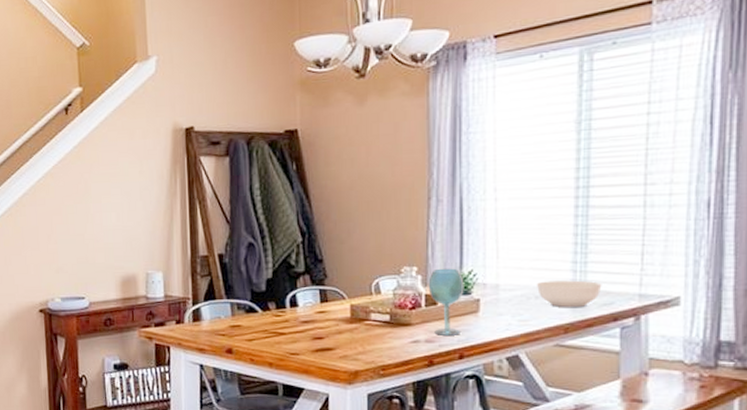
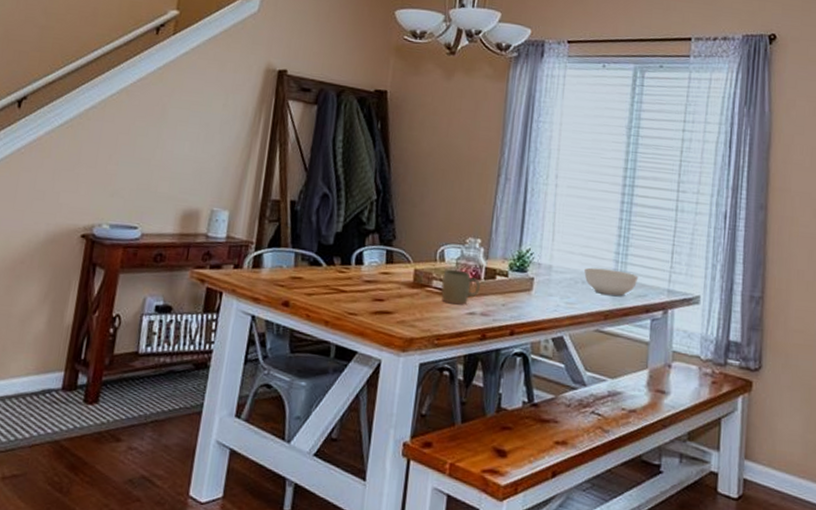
mug: none [381,300,421,334] -> present [441,269,480,305]
wine glass: present [428,268,464,335] -> none [489,243,522,311]

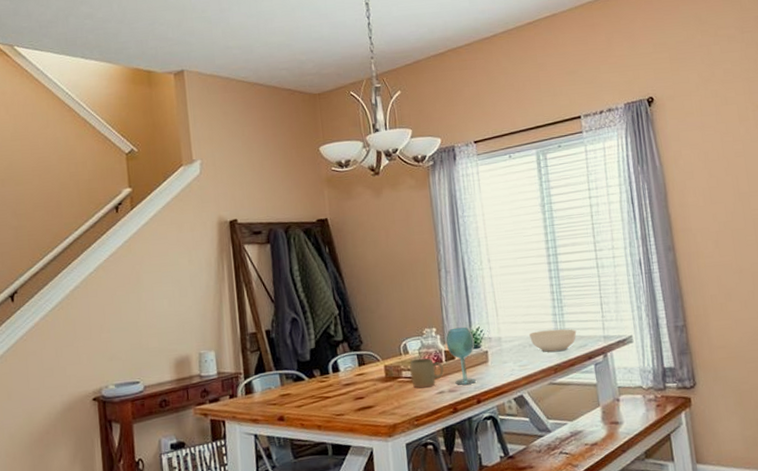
wine glass: none [489,243,522,311] -> present [446,327,477,385]

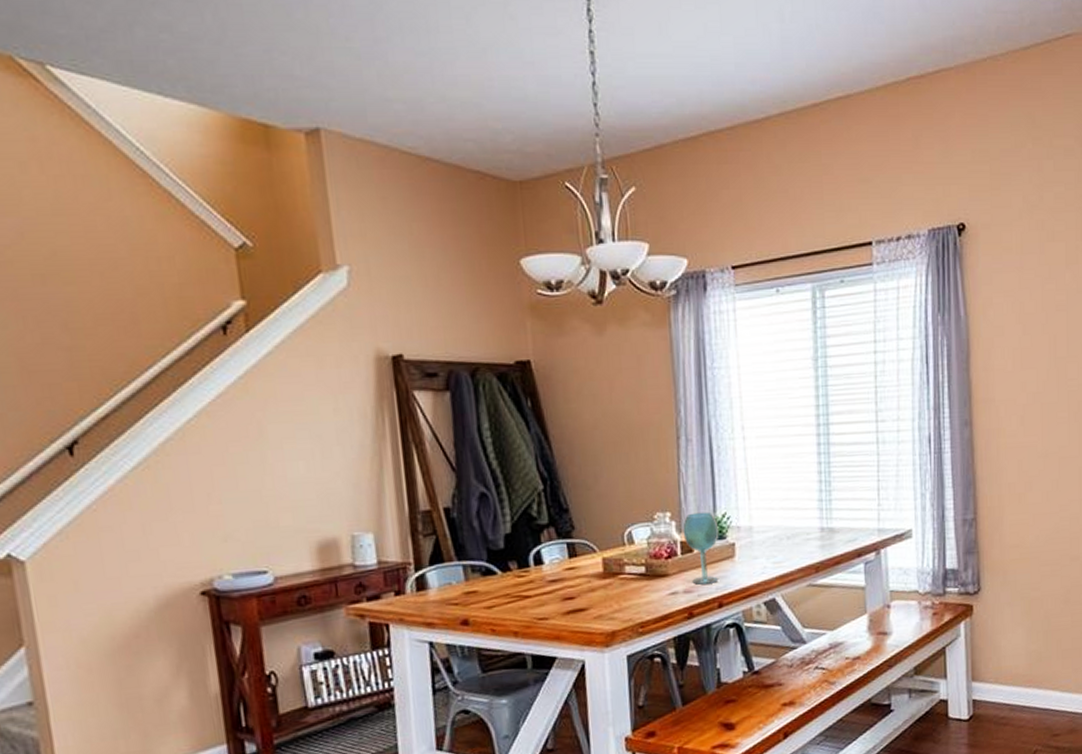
mug: present [410,357,444,388] -> none [635,549,678,588]
bowl: present [529,329,577,352] -> none [788,518,846,547]

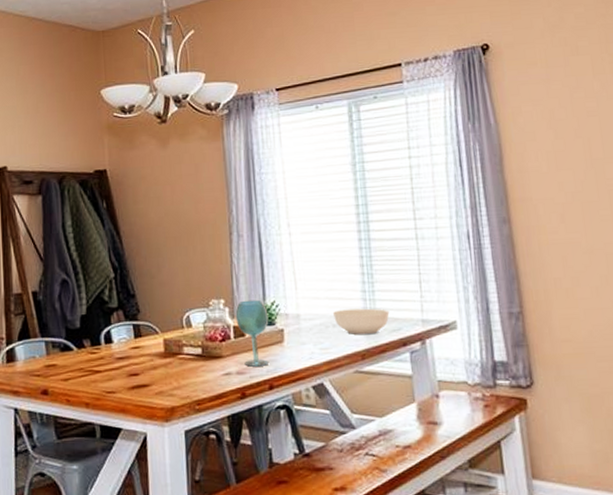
bowl: none [788,518,846,547] -> present [333,308,390,335]

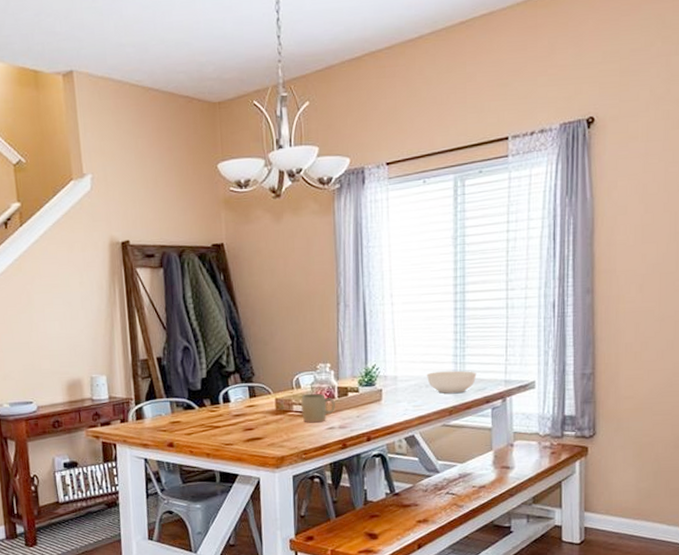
mug: none [193,333,232,368] -> present [301,393,335,423]
wine glass: present [235,300,270,367] -> none [340,363,369,422]

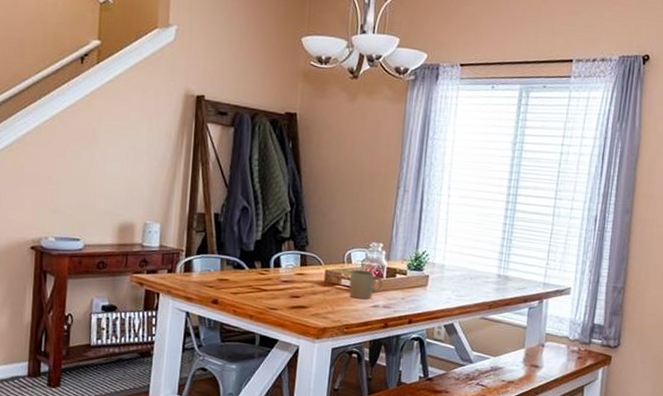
bowl: present [427,370,477,394] -> none [472,265,519,290]

